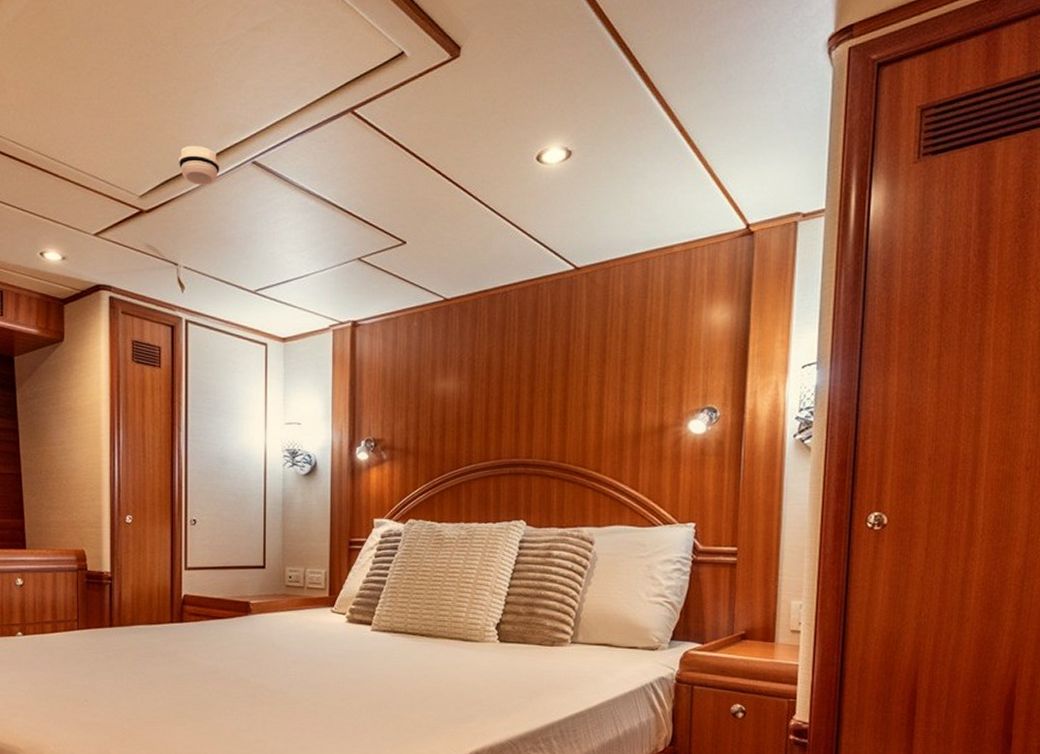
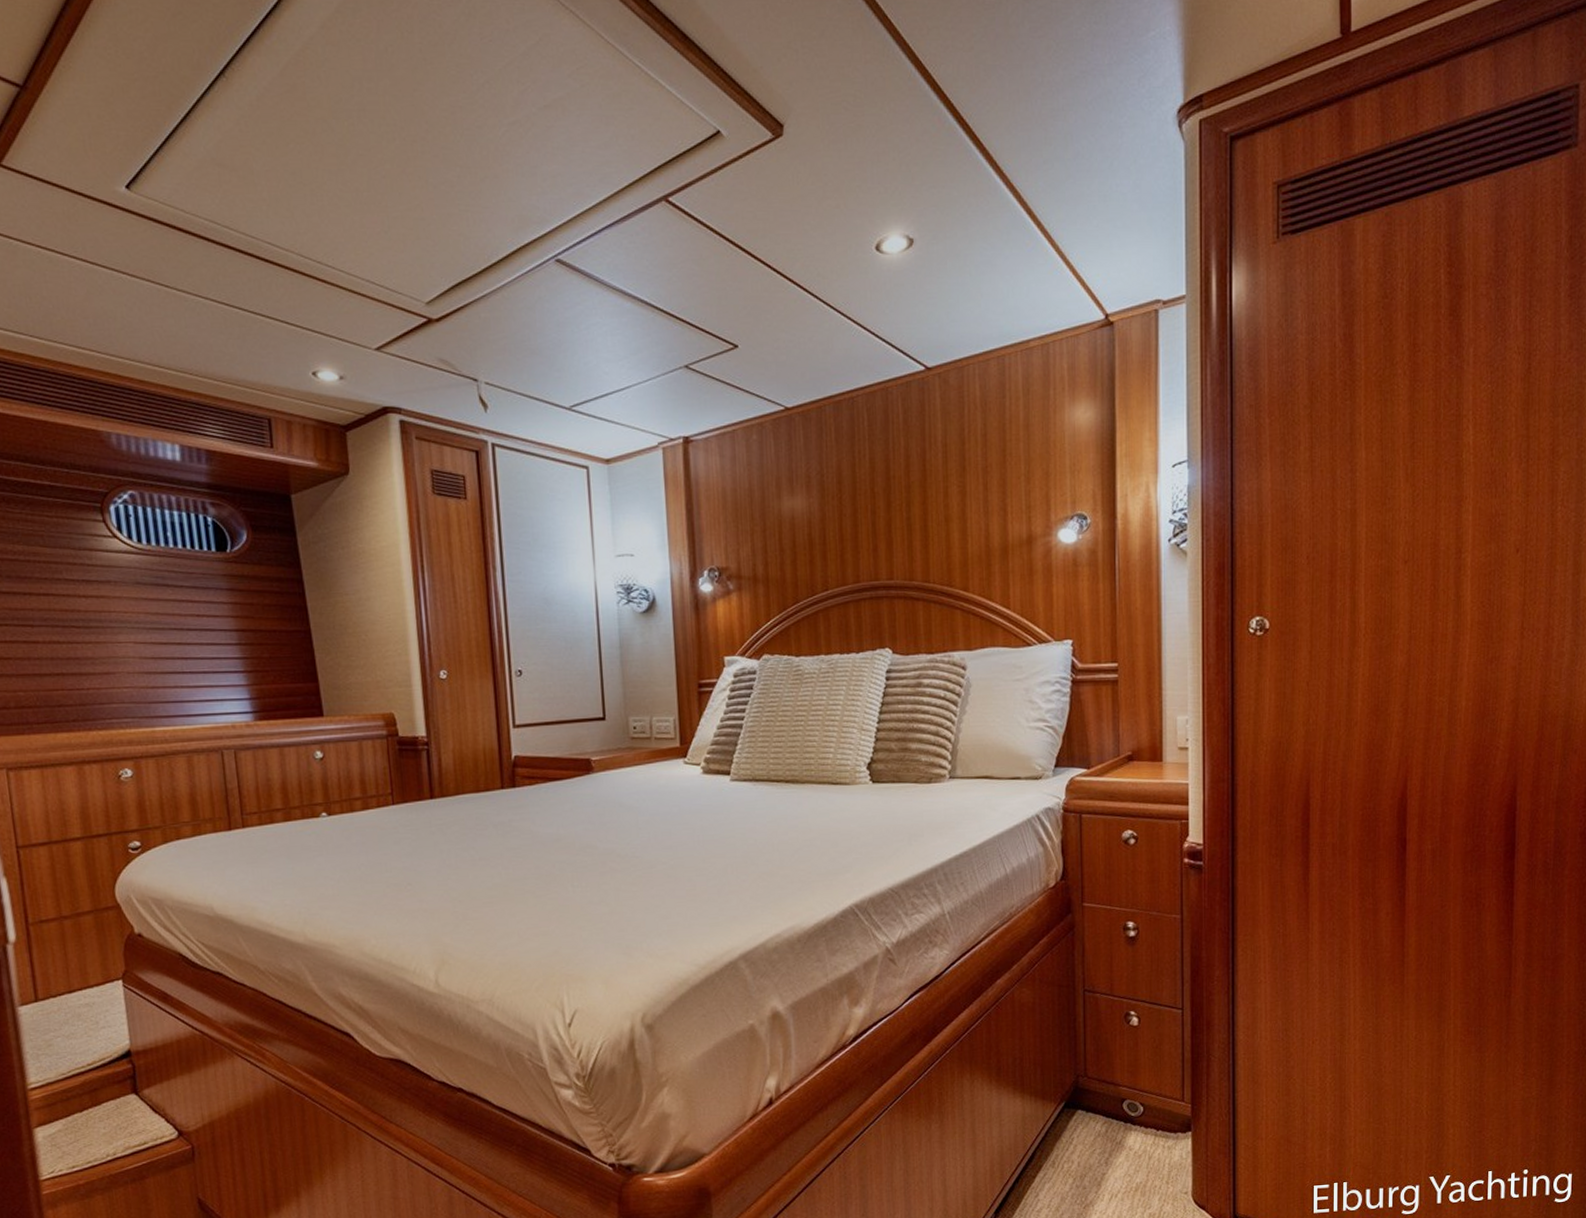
smoke detector: present [178,145,220,186] -> none [468,242,518,289]

